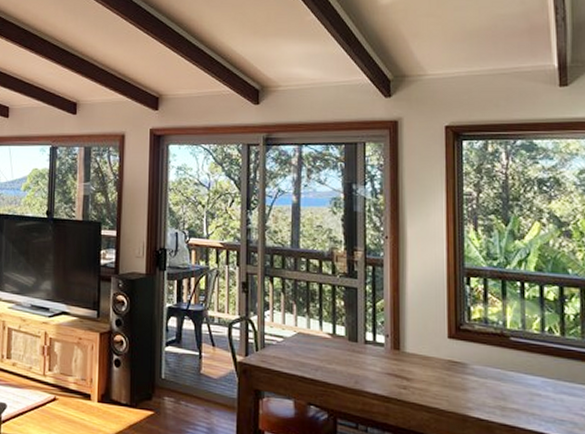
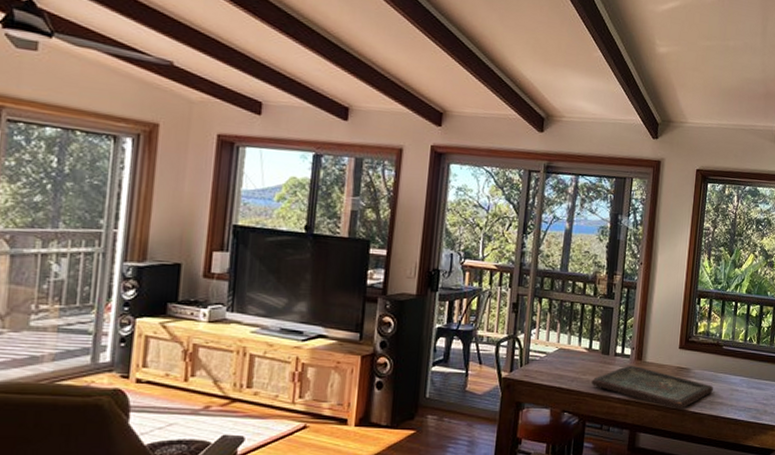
board game: none [340,355,503,414] -> present [591,365,713,410]

